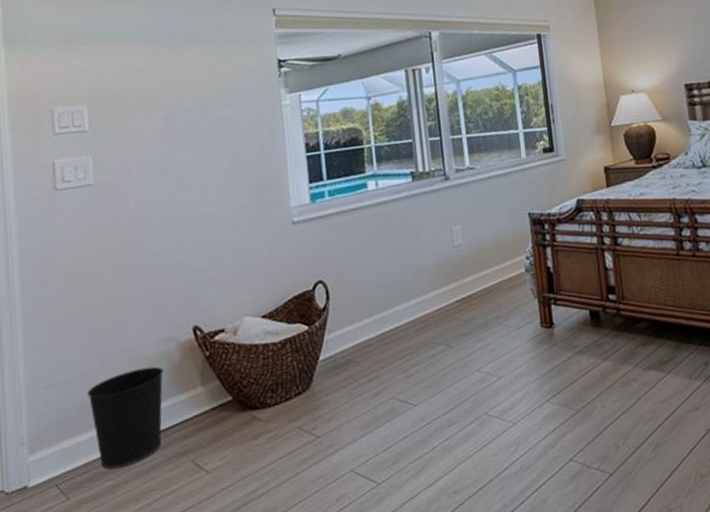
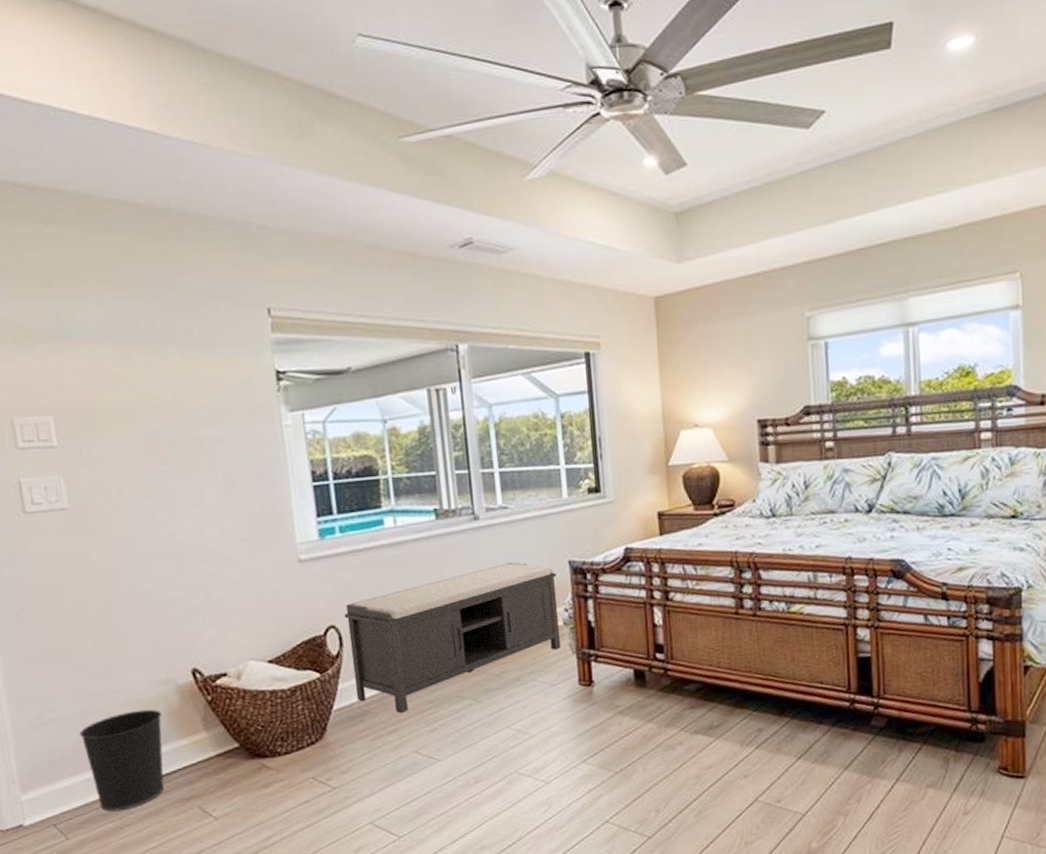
bench: none [331,216,524,361] -> present [344,562,562,713]

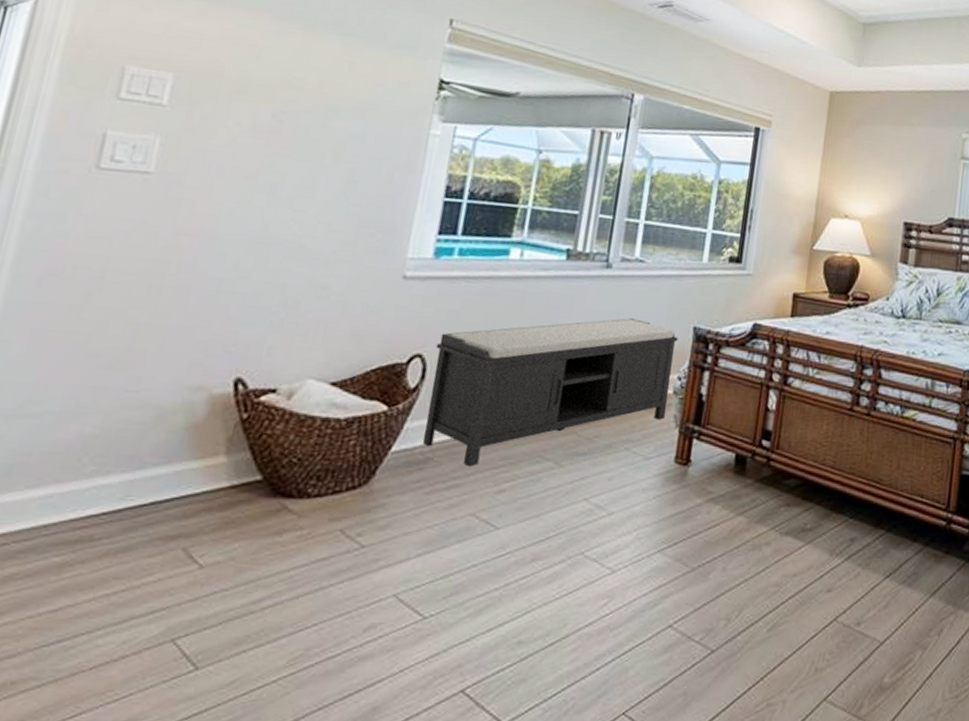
wastebasket: present [79,709,165,812] -> none [52,417,179,542]

